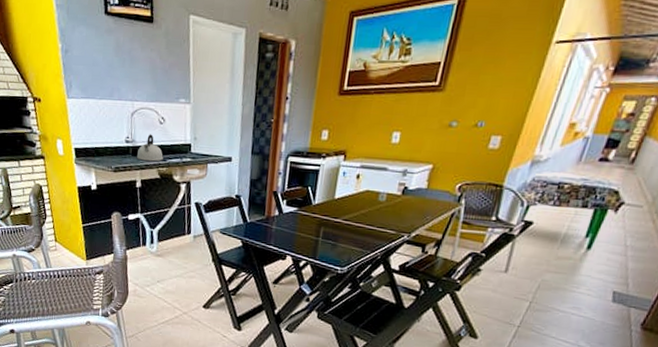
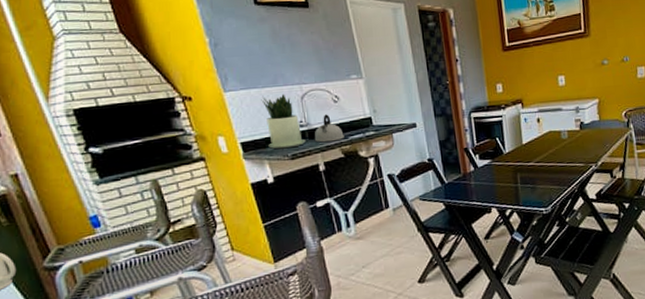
planter: none [97,108,129,161] -> present [261,94,306,150]

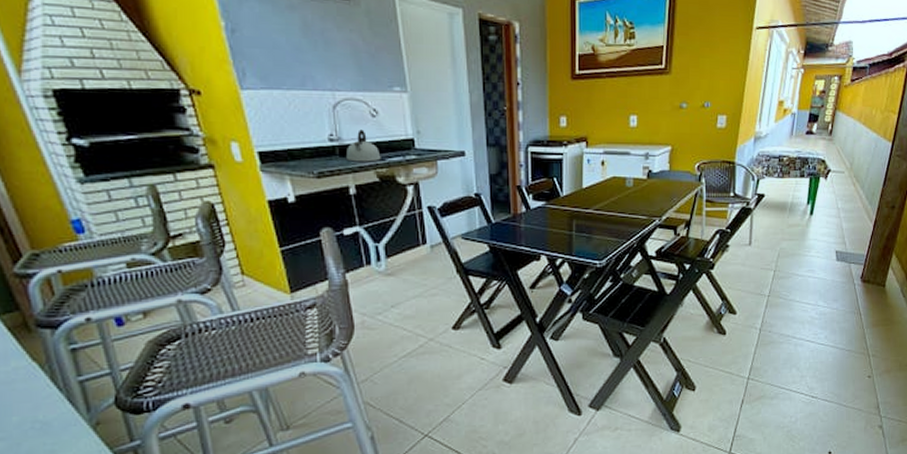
planter: present [261,94,306,150] -> none [285,100,336,165]

